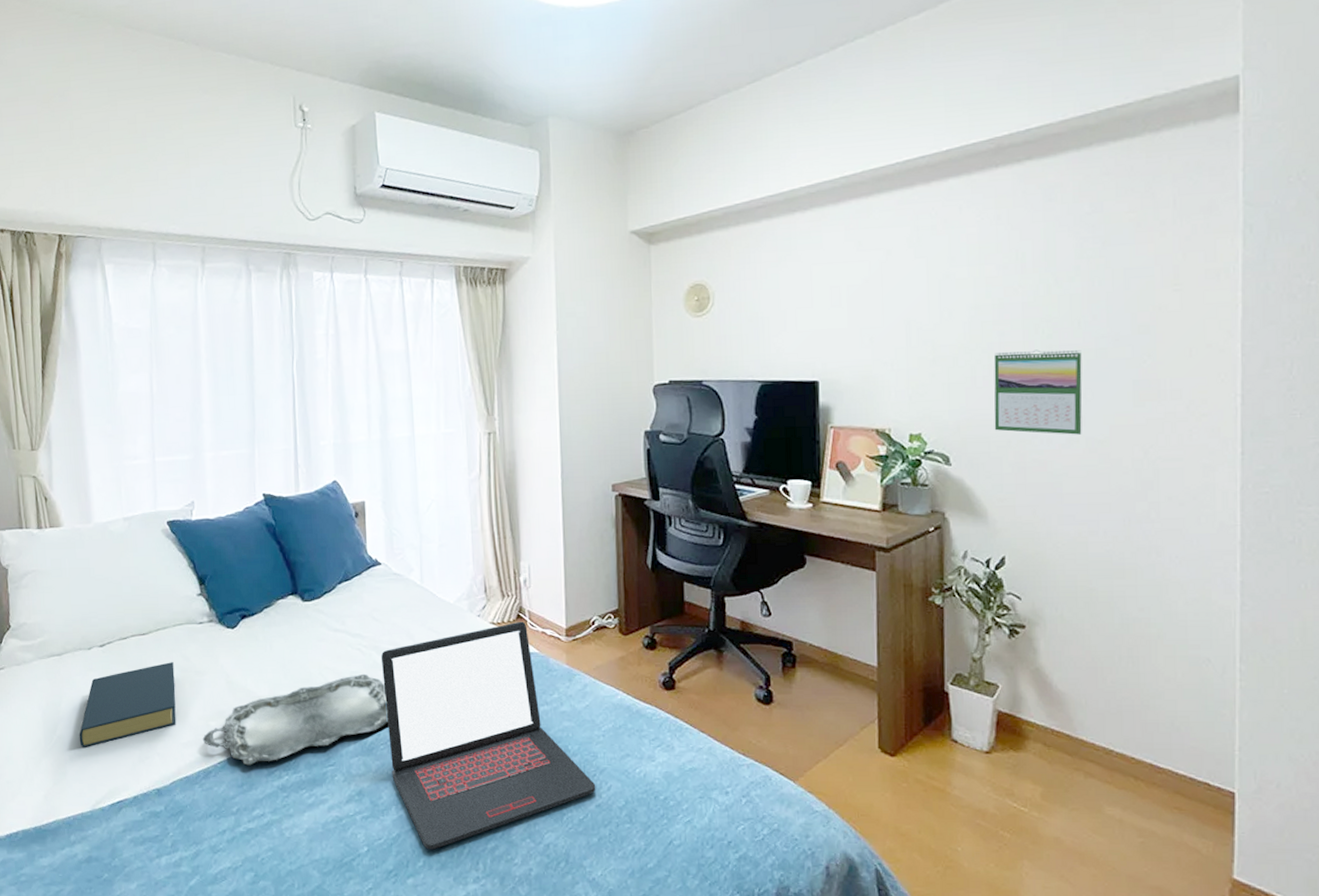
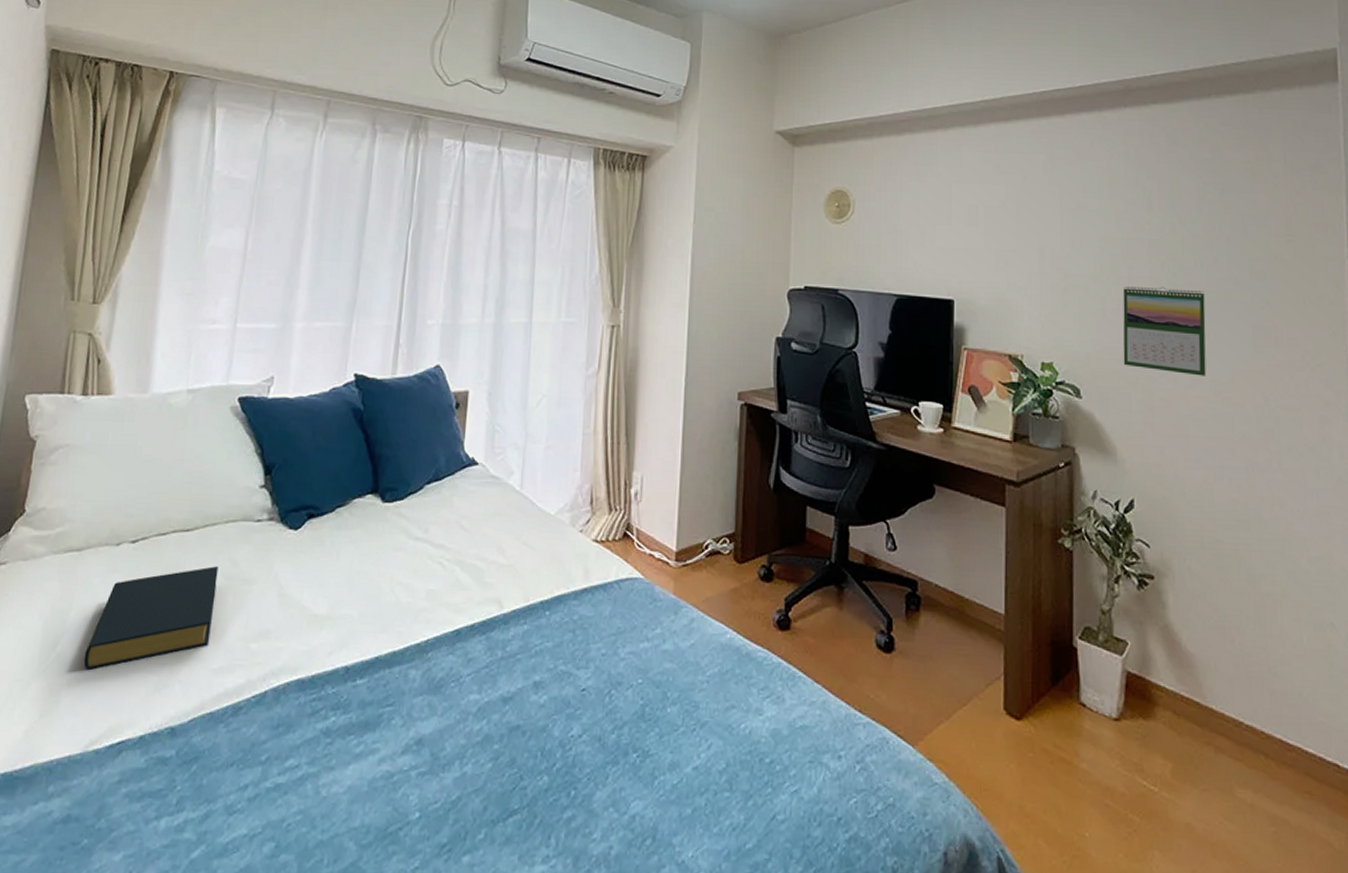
serving tray: present [202,673,389,766] -> none [237,593,466,702]
laptop: present [381,621,596,850] -> none [460,540,695,819]

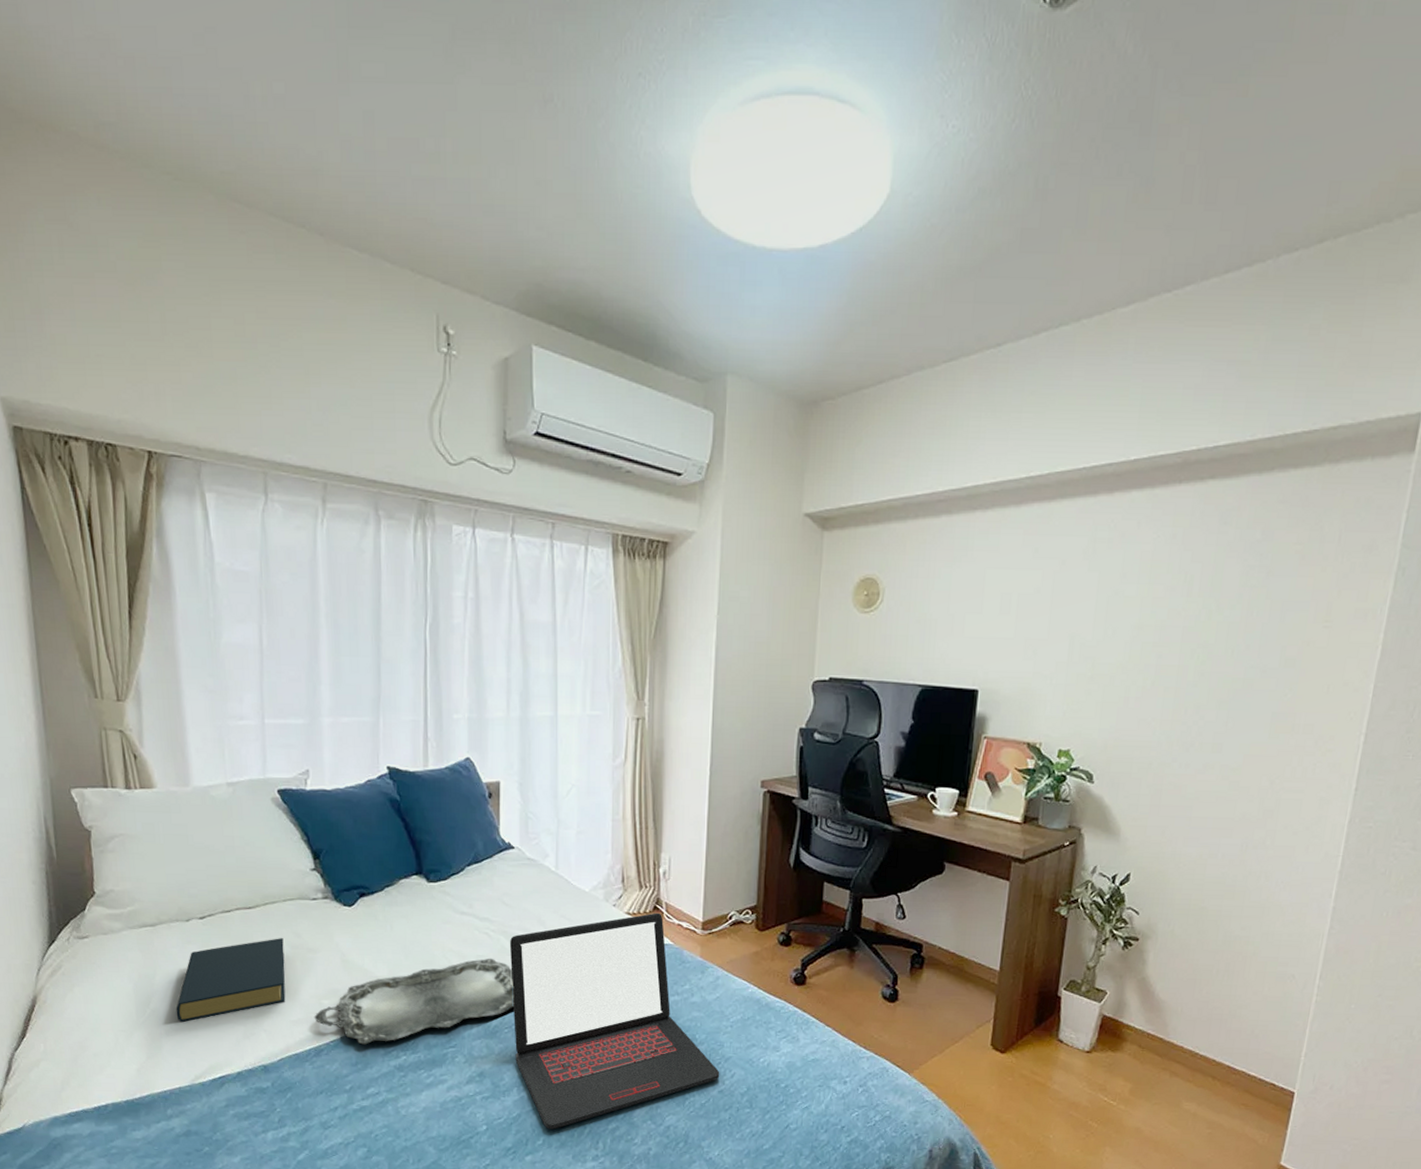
serving tray: none [237,593,466,702] -> present [314,958,515,1045]
laptop: none [460,540,695,819] -> present [509,912,720,1130]
calendar: present [1122,287,1207,376] -> none [1138,675,1230,761]

